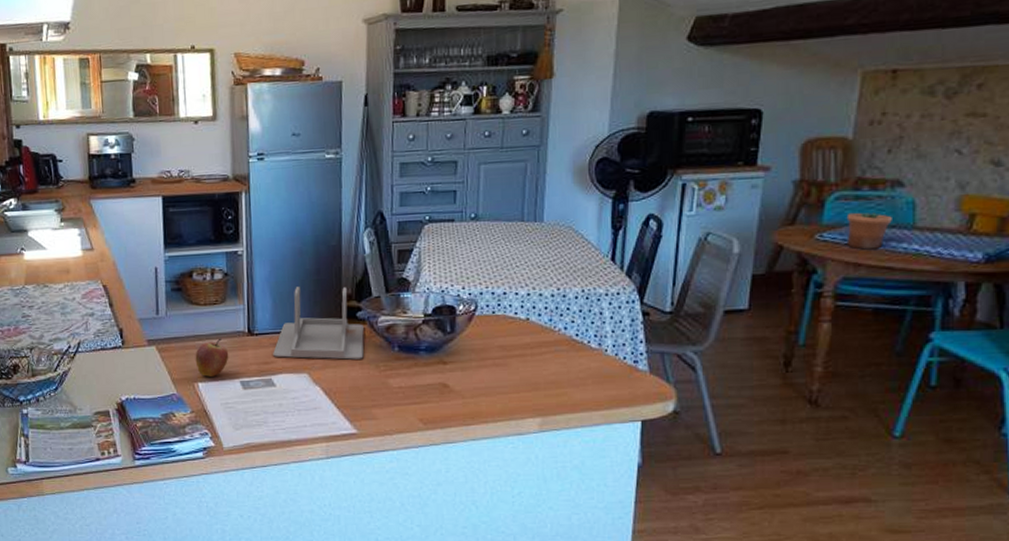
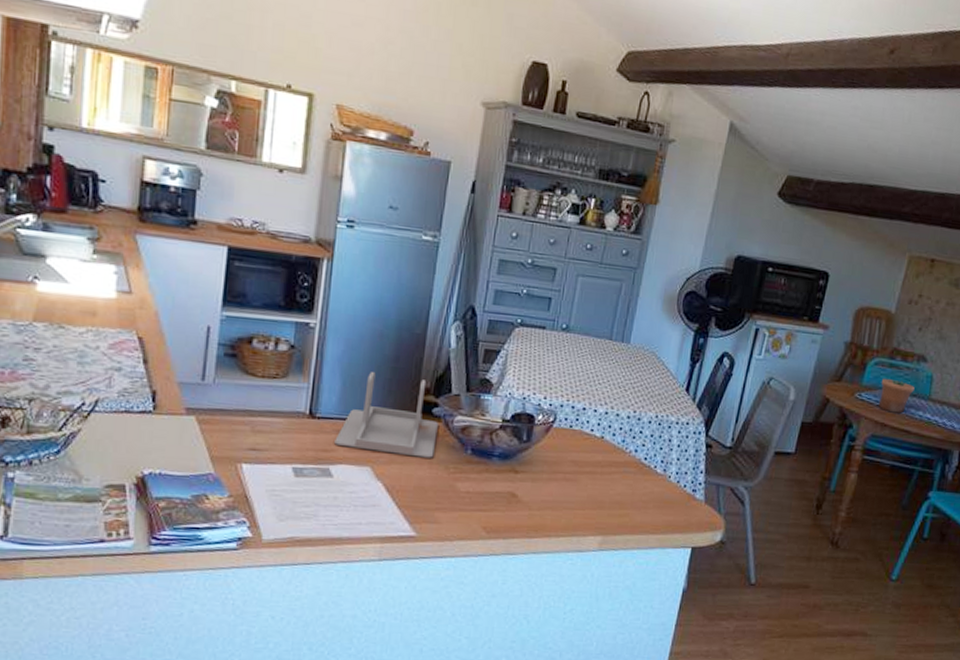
fruit: present [195,338,229,377] -> none [242,416,284,459]

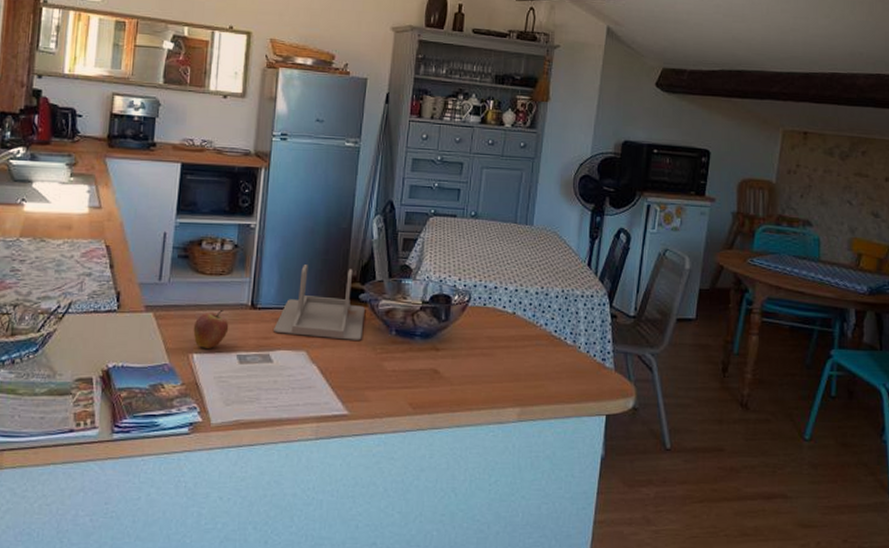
fruit: none [242,416,284,459] -> present [193,309,229,348]
planter: present [878,378,915,415] -> none [770,243,804,277]

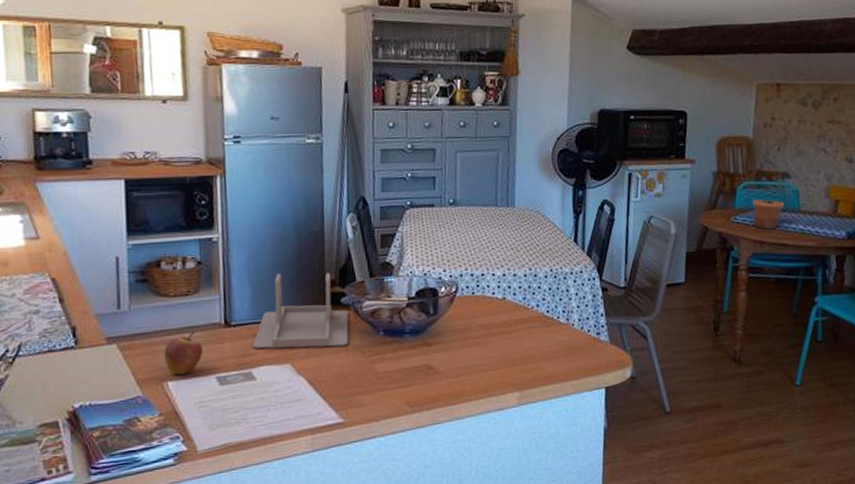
planter: none [770,243,804,277] -> present [752,199,784,231]

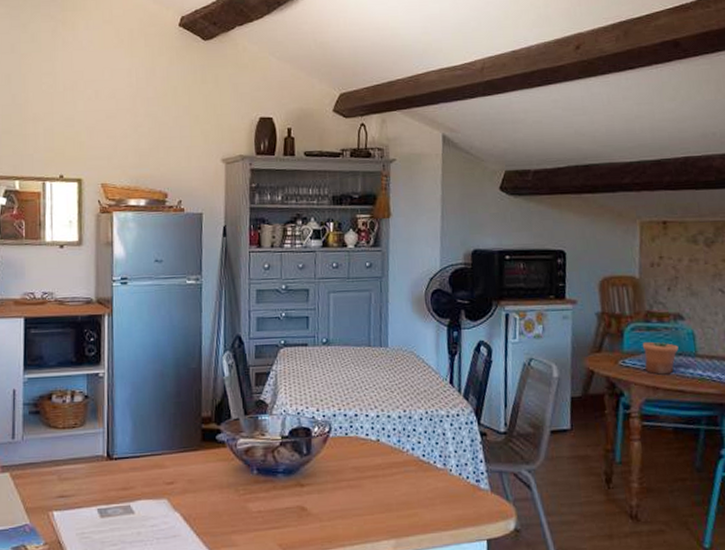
fruit: present [164,331,204,375] -> none [51,463,87,505]
napkin holder: present [253,273,350,349] -> none [132,409,225,484]

